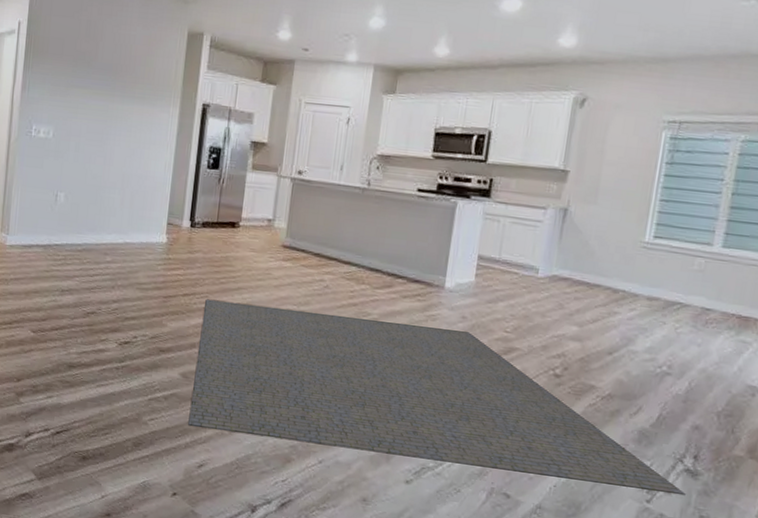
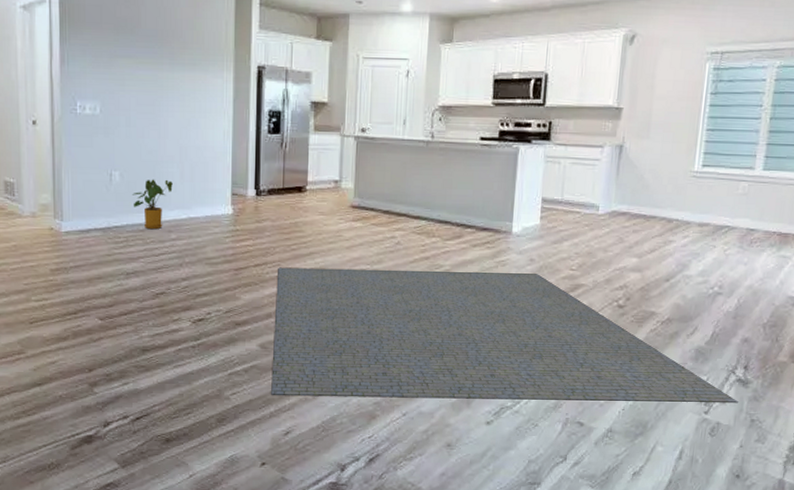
house plant: none [75,202,113,251] -> present [133,179,173,230]

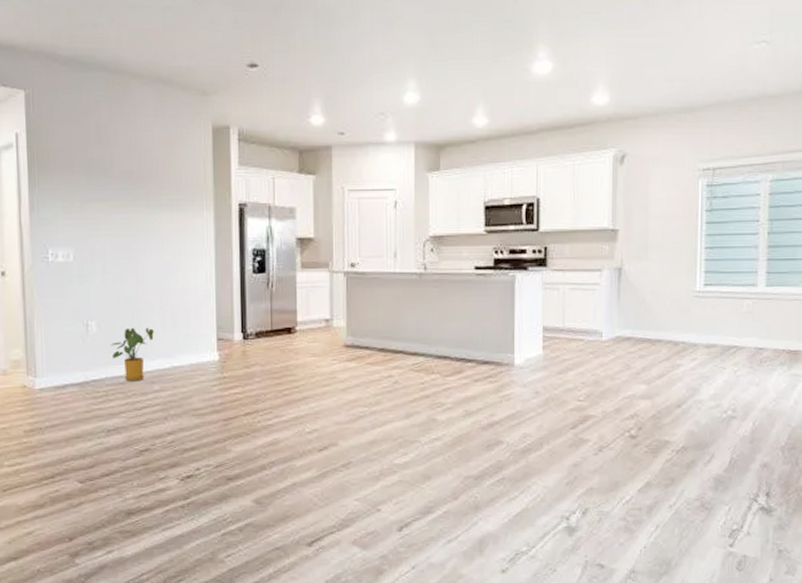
area rug: present [271,267,738,403] -> none [268,407,763,555]

